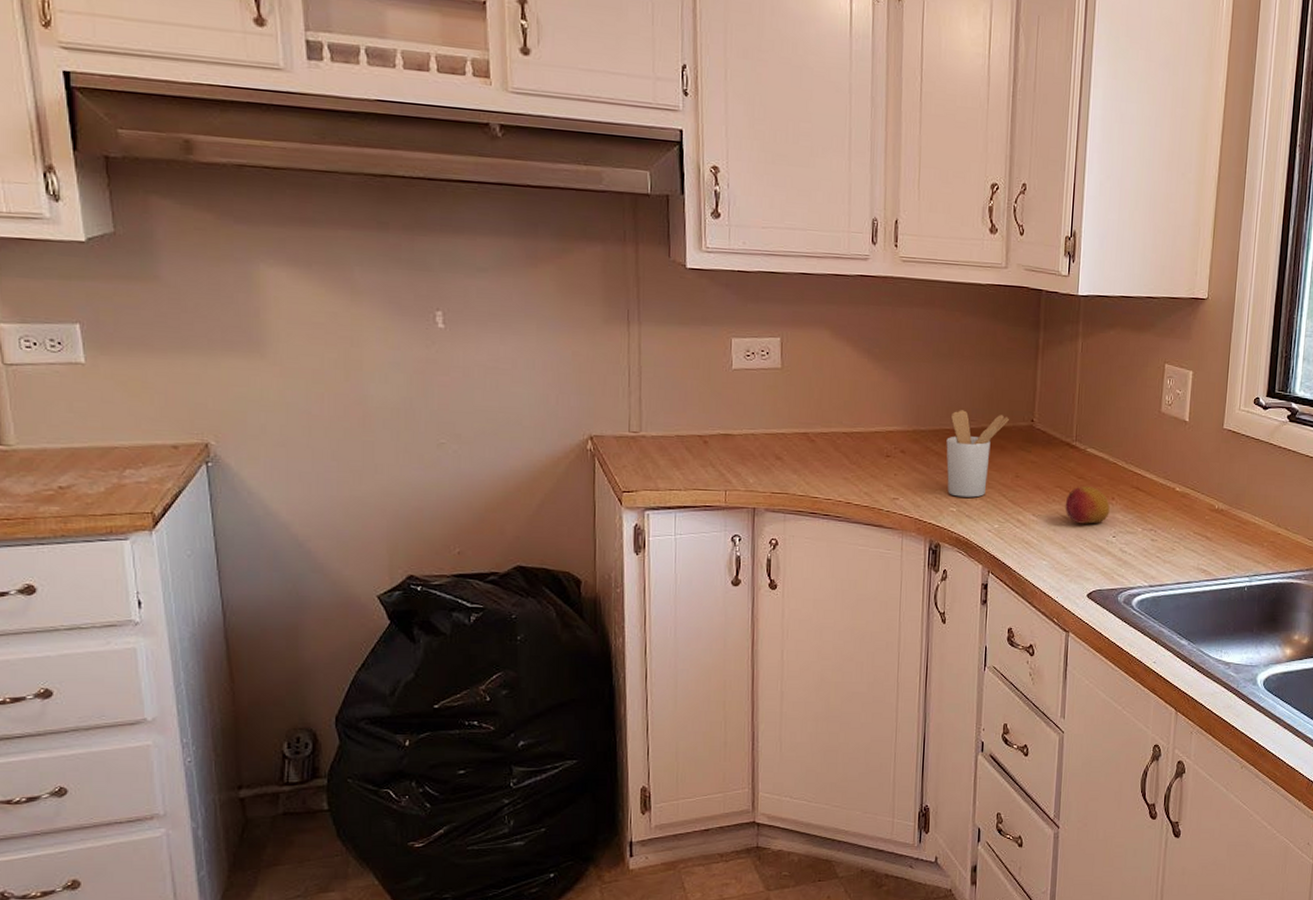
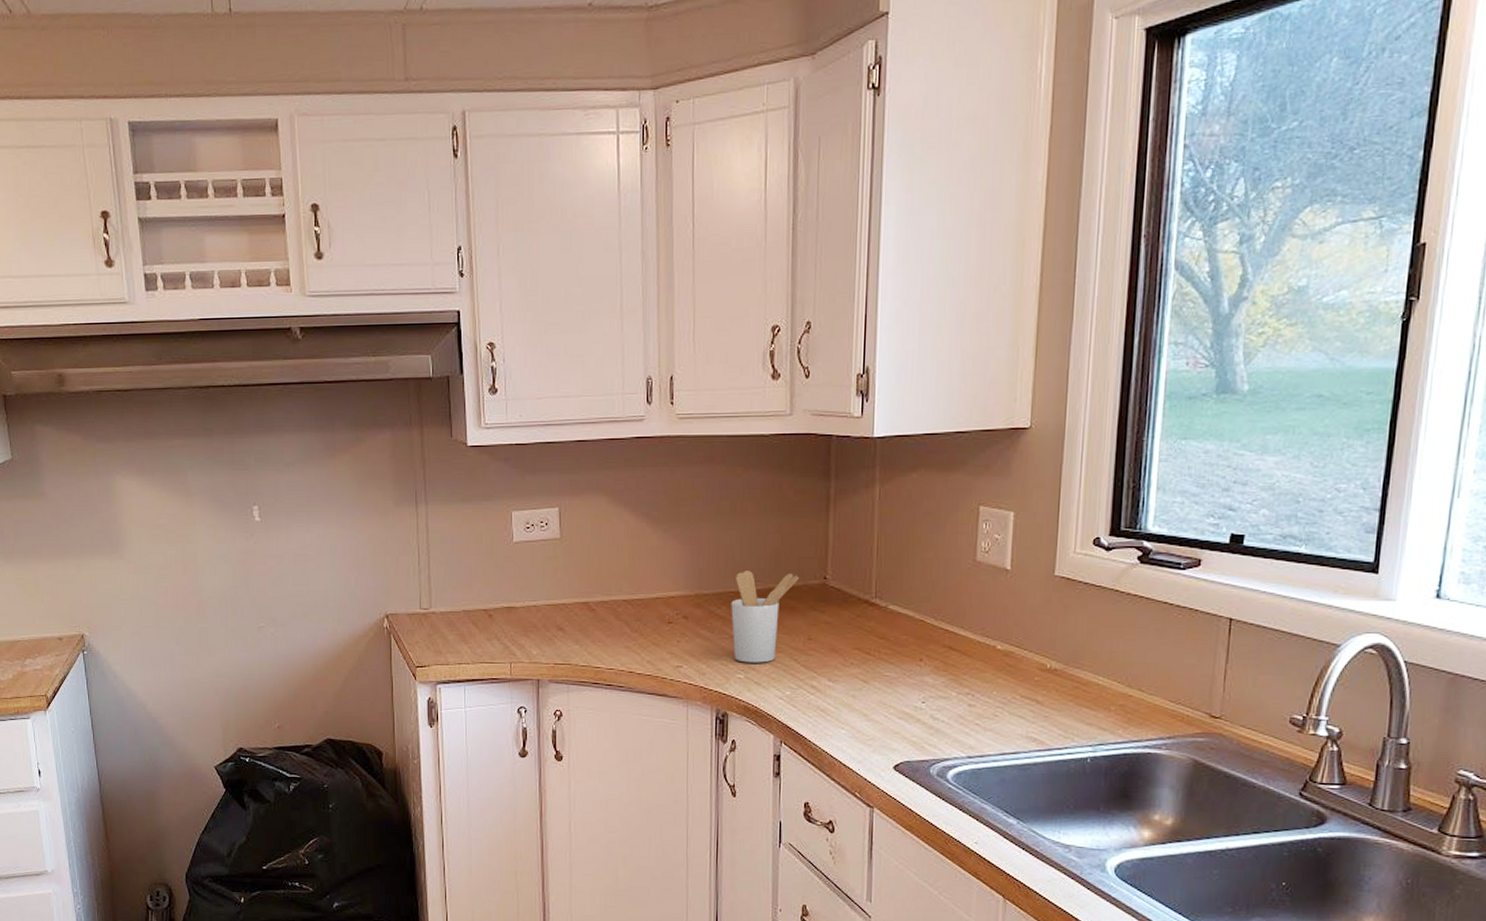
fruit: present [1065,486,1110,524] -> none [865,647,918,689]

